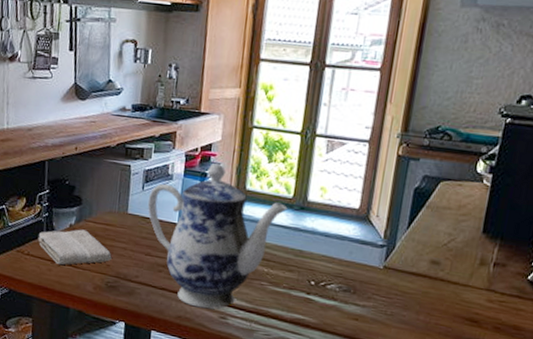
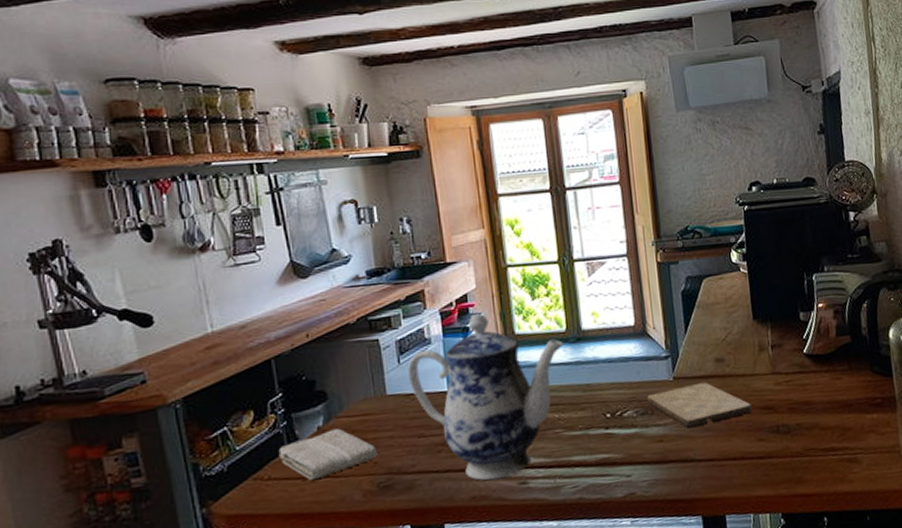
cutting board: none [353,275,456,320] -> present [647,382,752,429]

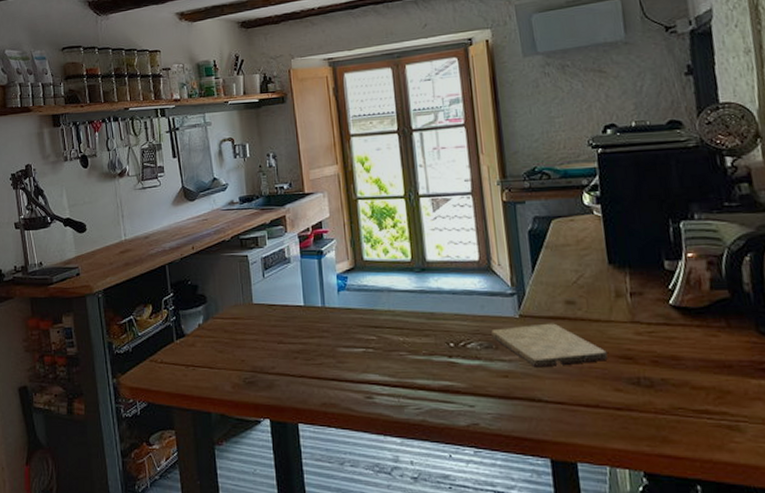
washcloth: present [278,428,378,480] -> none [169,327,245,369]
teapot: present [407,313,564,481] -> none [270,239,409,391]

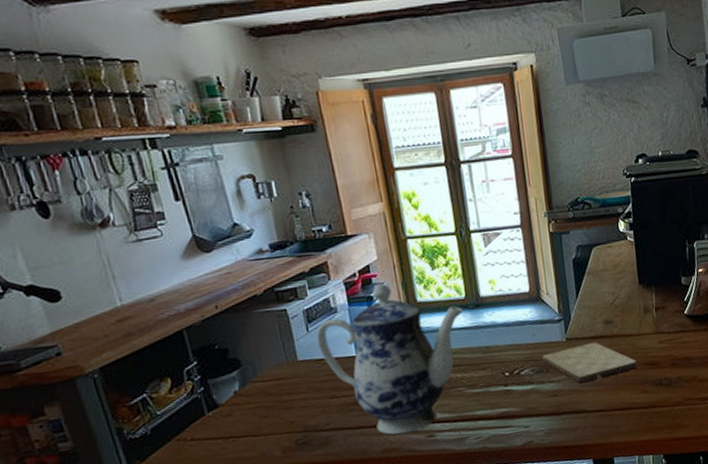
teapot: none [270,239,409,391] -> present [315,282,463,435]

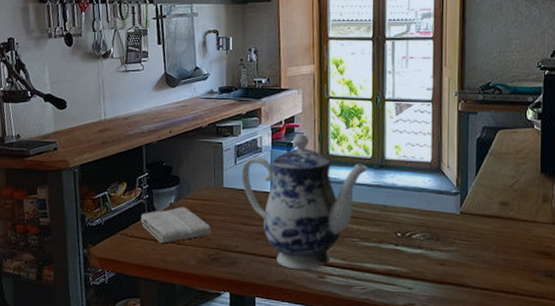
washcloth: none [198,392,294,440] -> present [140,207,212,244]
cutting board: present [542,342,638,384] -> none [435,220,529,259]

